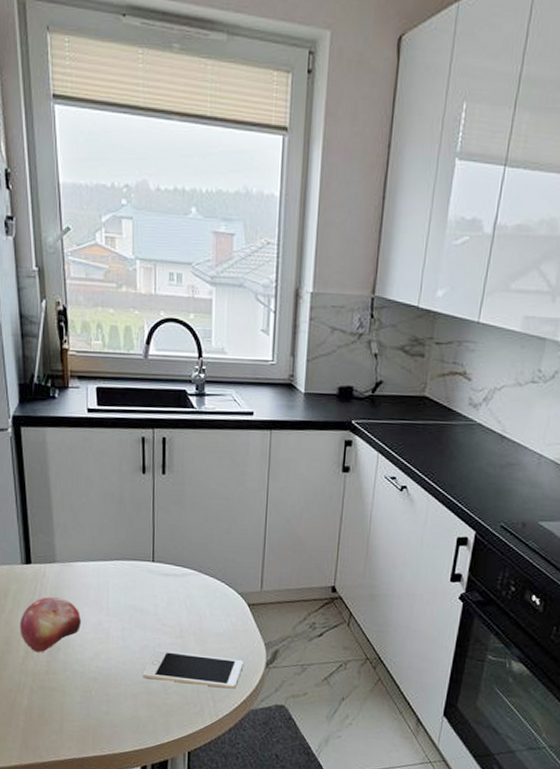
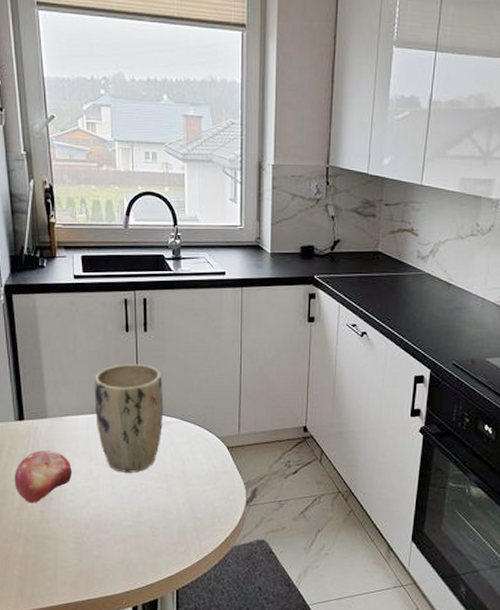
plant pot: none [106,508,181,626] -> present [94,364,164,473]
cell phone: present [142,650,244,689] -> none [131,494,226,528]

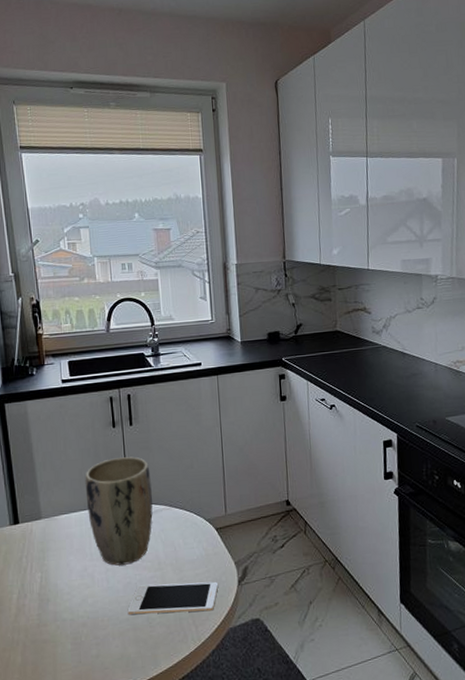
fruit: present [14,450,73,504] -> none [10,551,68,608]
cell phone: none [131,494,226,528] -> present [127,581,219,615]

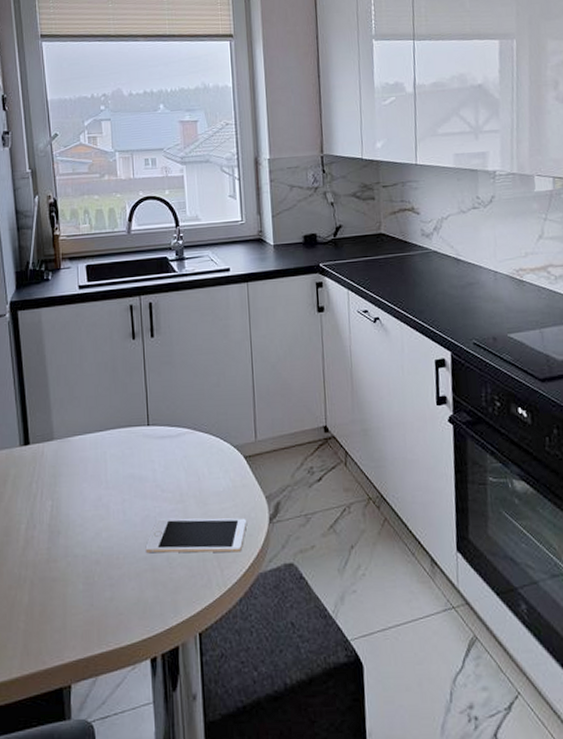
plant pot: present [85,456,153,566] -> none [101,372,175,496]

